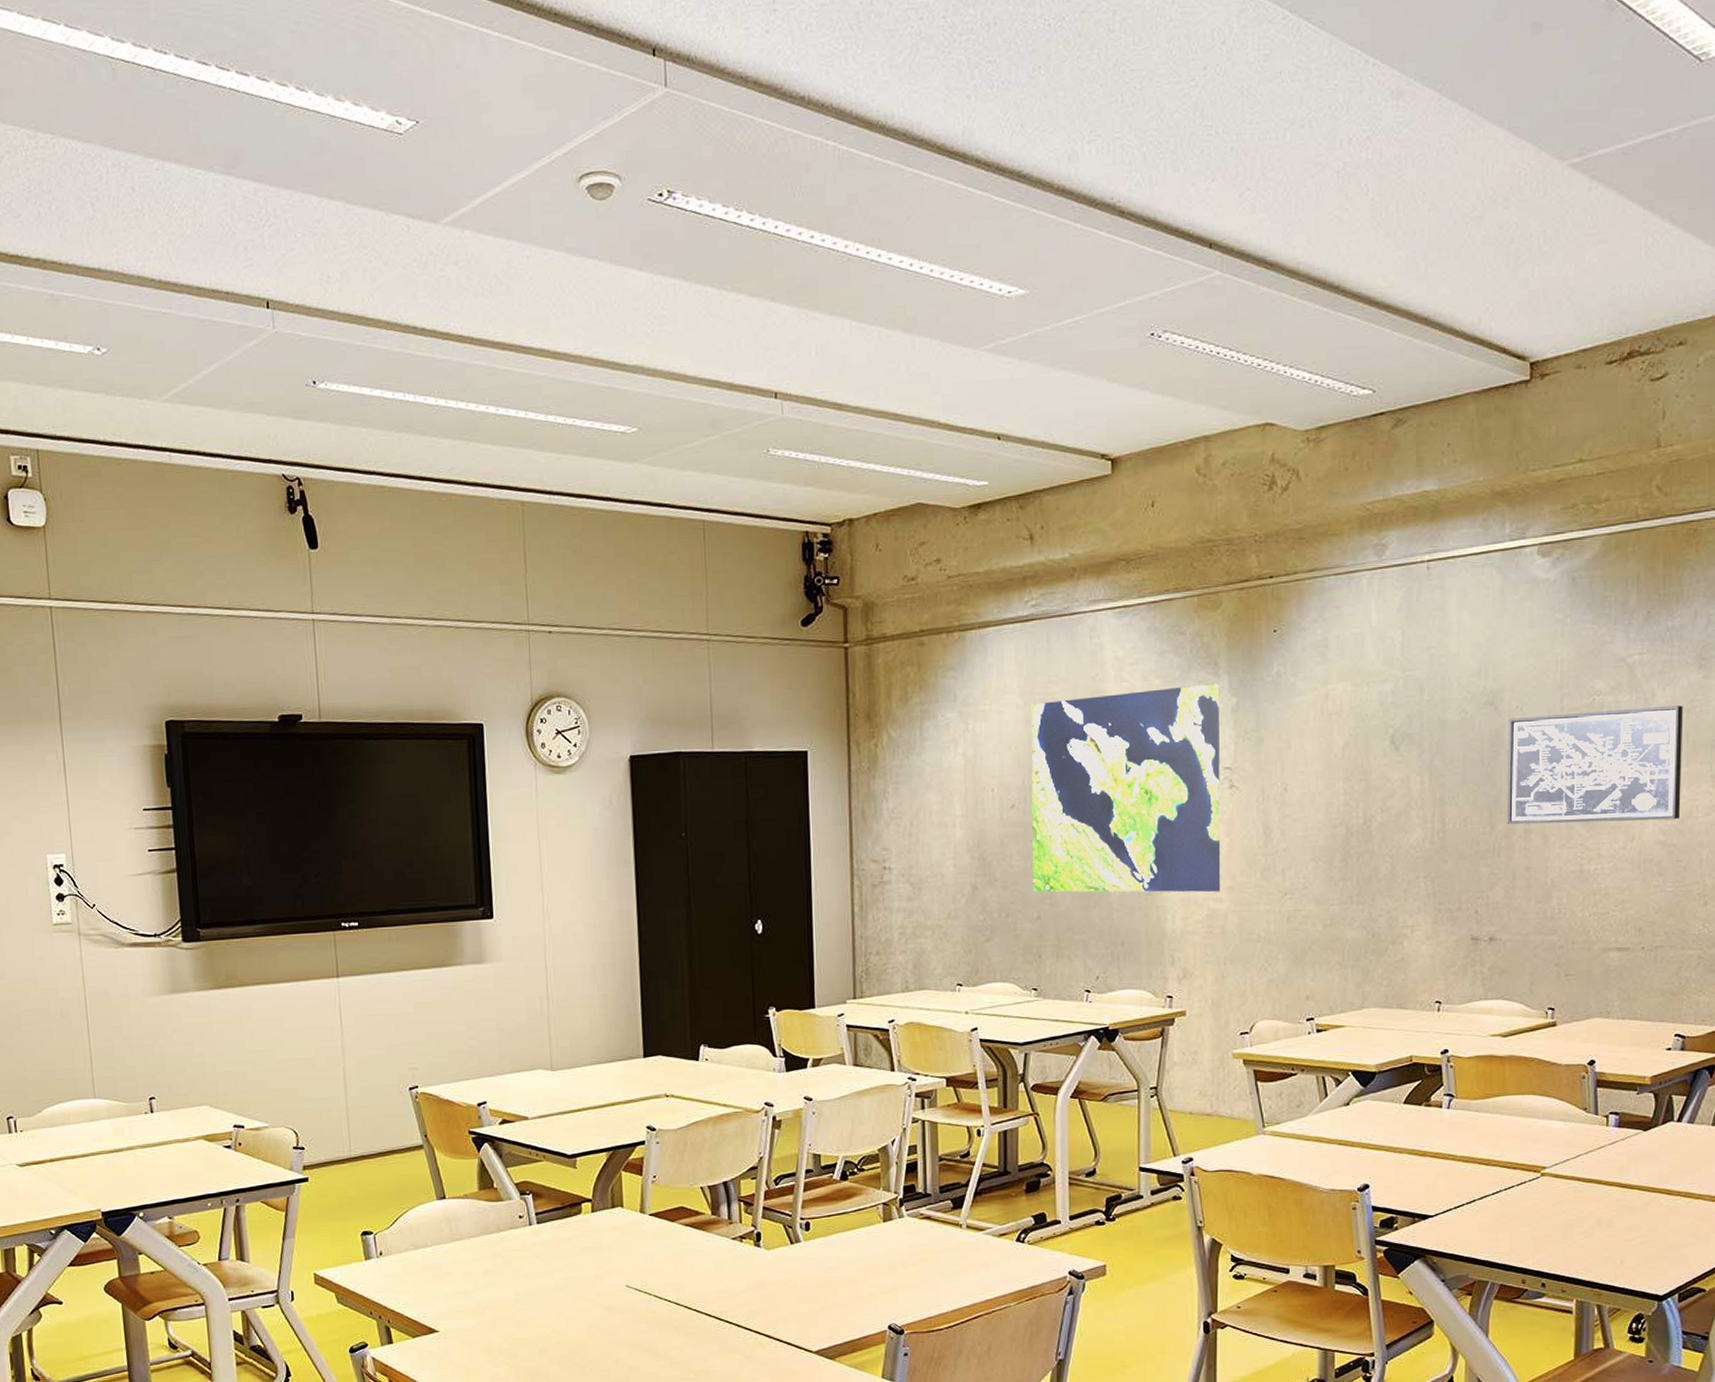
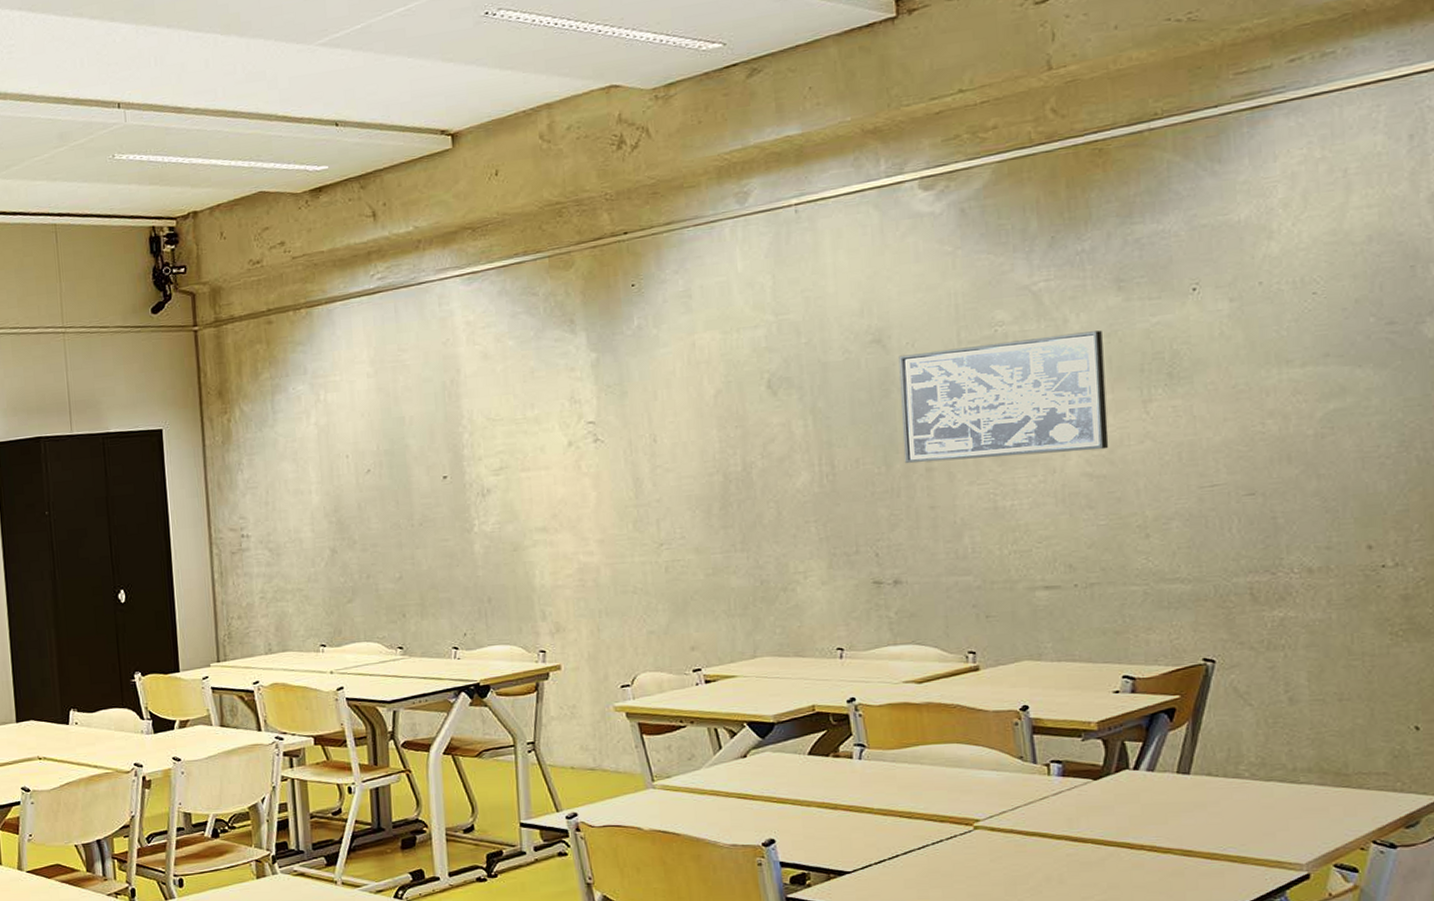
world map: present [1031,683,1221,893] -> none [381,340,591,553]

